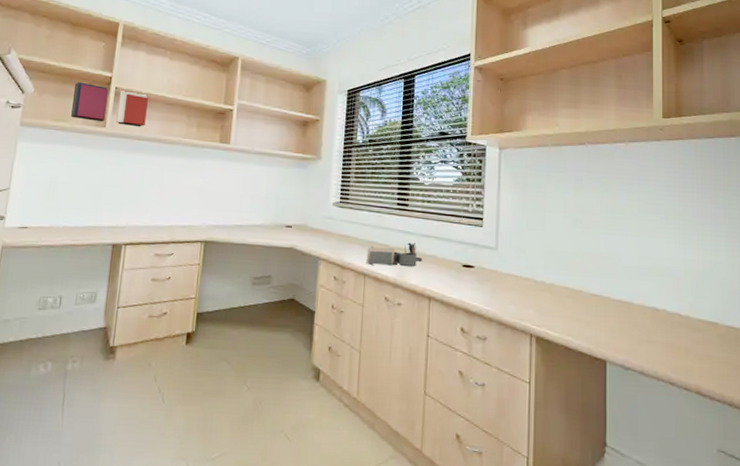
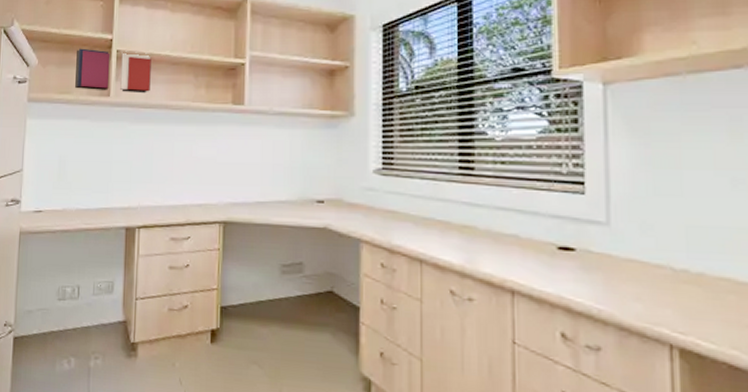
desk organizer: present [366,242,423,266] -> none [422,218,500,249]

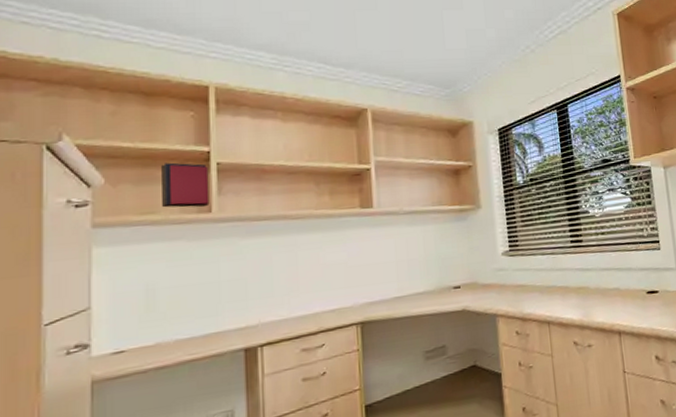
books: present [120,51,151,94] -> none [223,162,264,207]

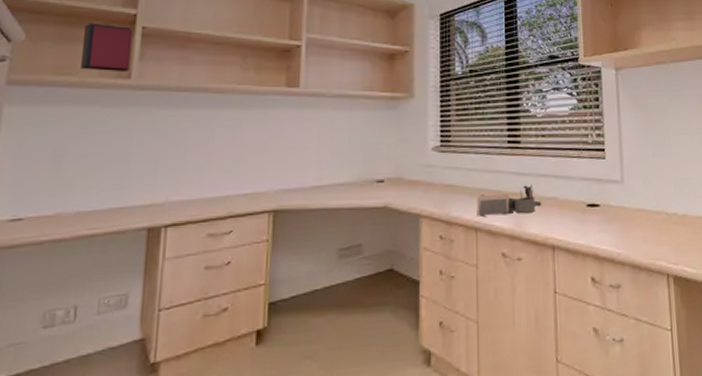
desk organizer: none [546,279,607,311] -> present [477,185,542,217]

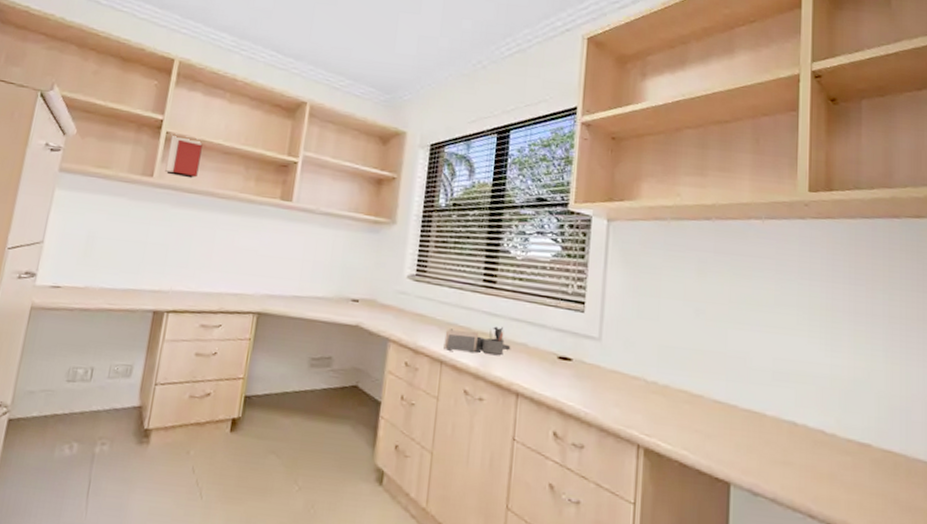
books: present [81,23,133,73] -> none [115,124,159,171]
books: none [145,28,188,75] -> present [165,133,203,179]

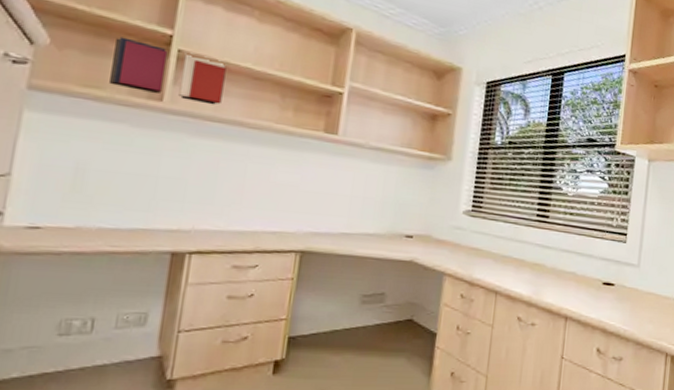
books: none [115,124,159,171] -> present [109,36,168,94]
desk organizer: present [444,326,511,355] -> none [498,258,562,283]

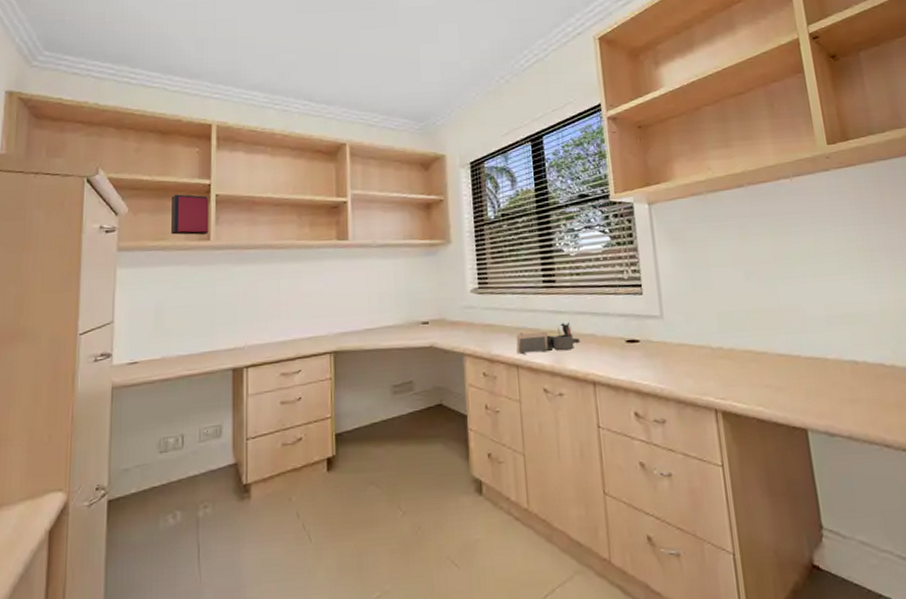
books: present [179,51,226,105] -> none [221,194,253,236]
desk organizer: none [498,258,562,283] -> present [516,322,581,354]

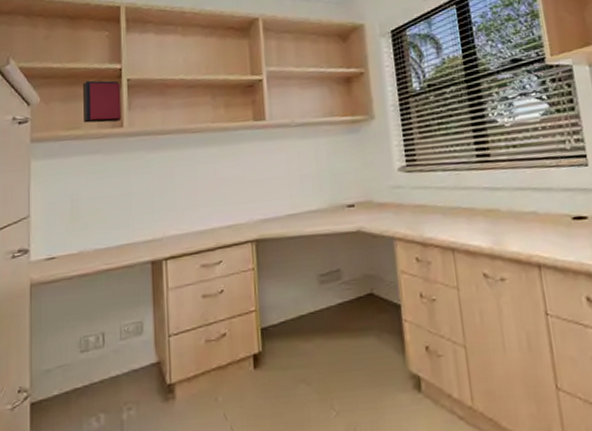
desk organizer: present [516,322,581,354] -> none [450,200,521,236]

